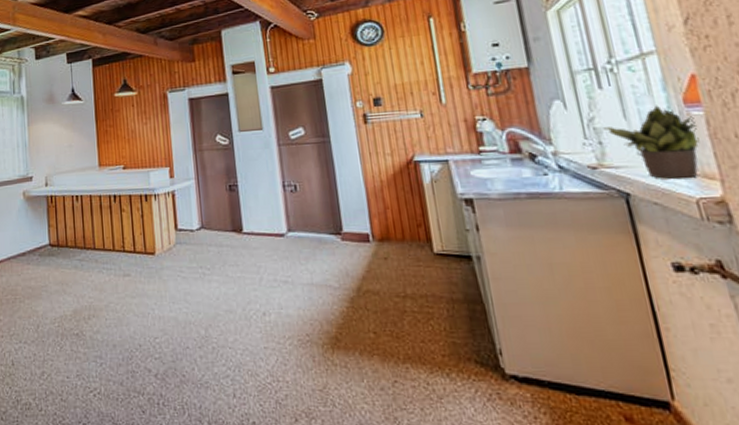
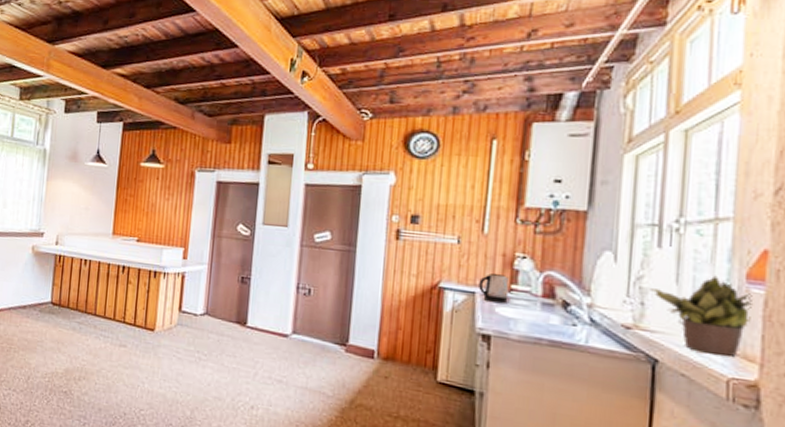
kettle: none [449,138,480,167] -> present [479,272,509,304]

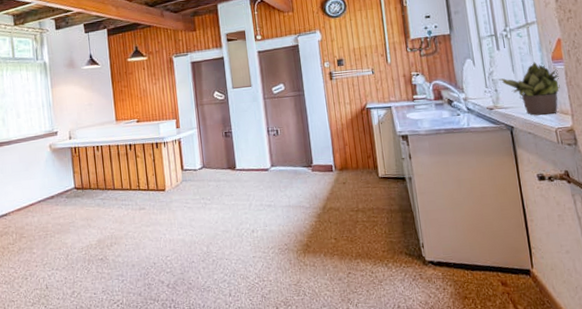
kettle: present [479,272,509,304] -> none [392,89,414,111]

